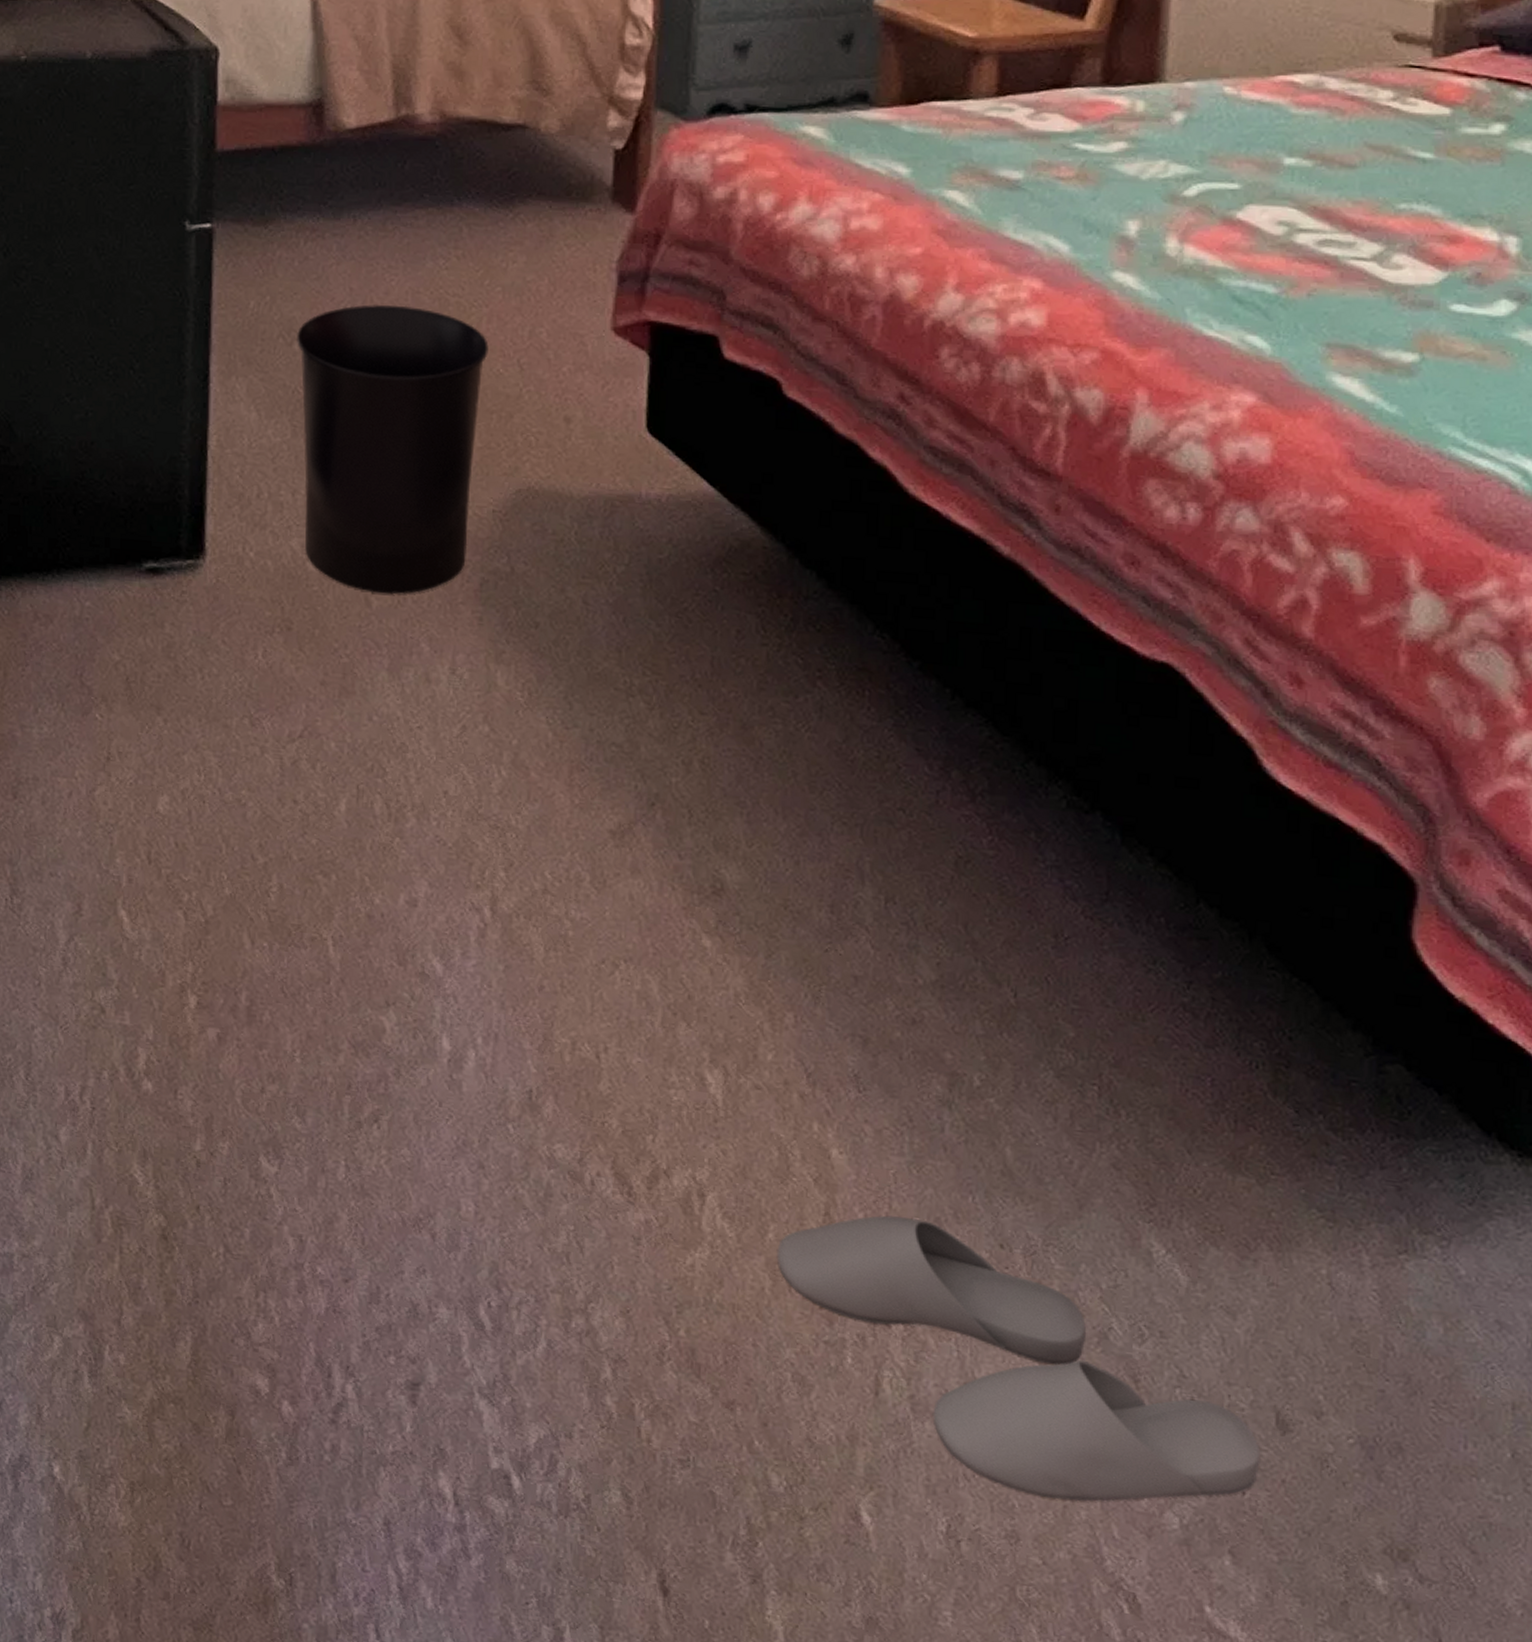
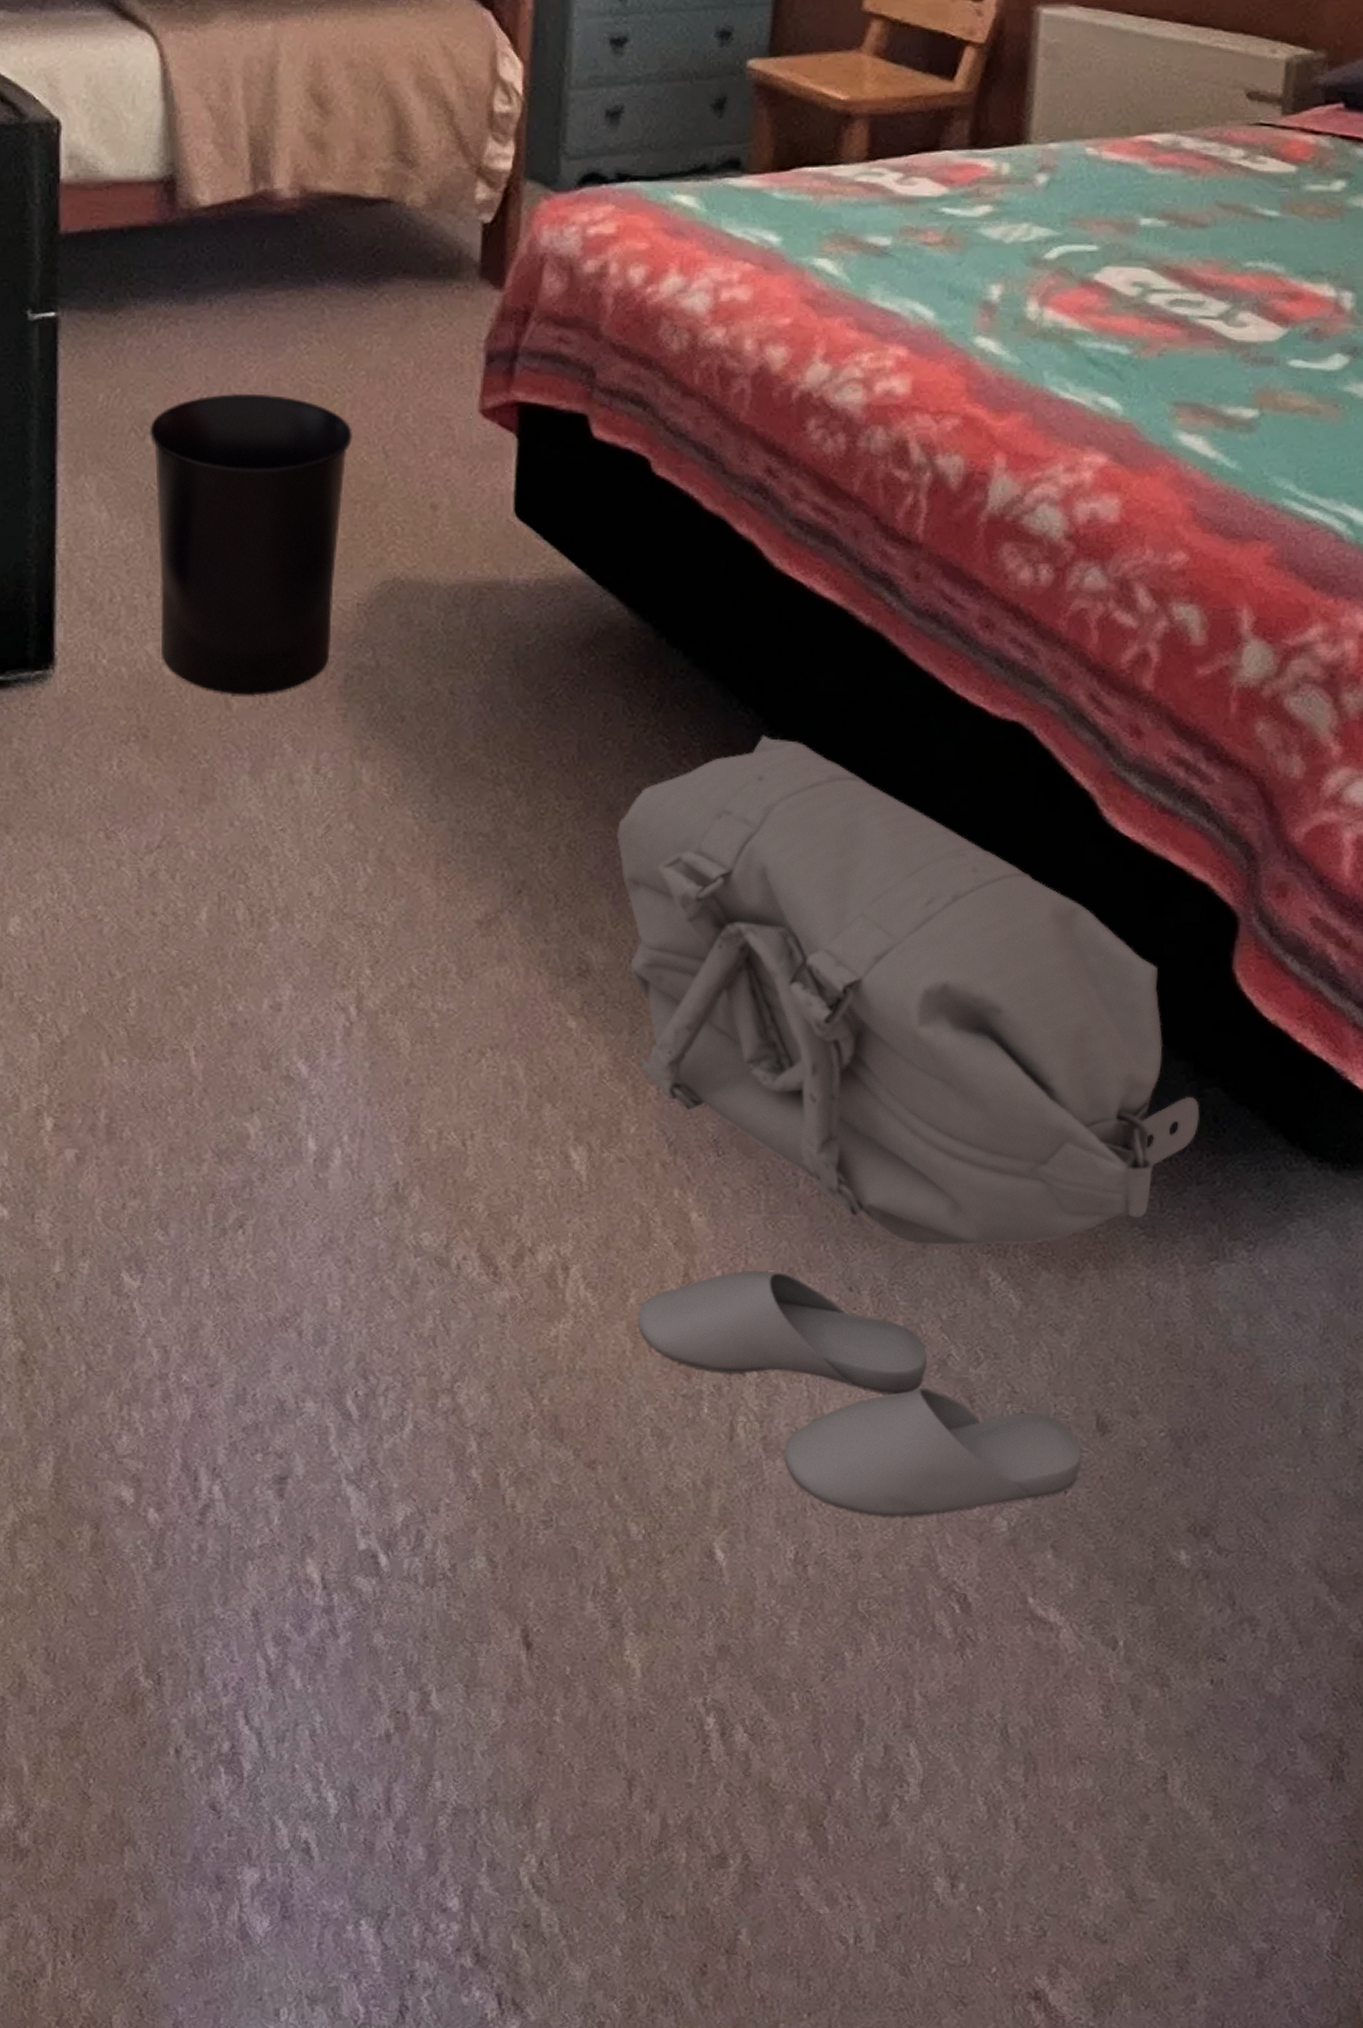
duffel bag: none [751,661,1381,1216] -> present [617,735,1200,1246]

